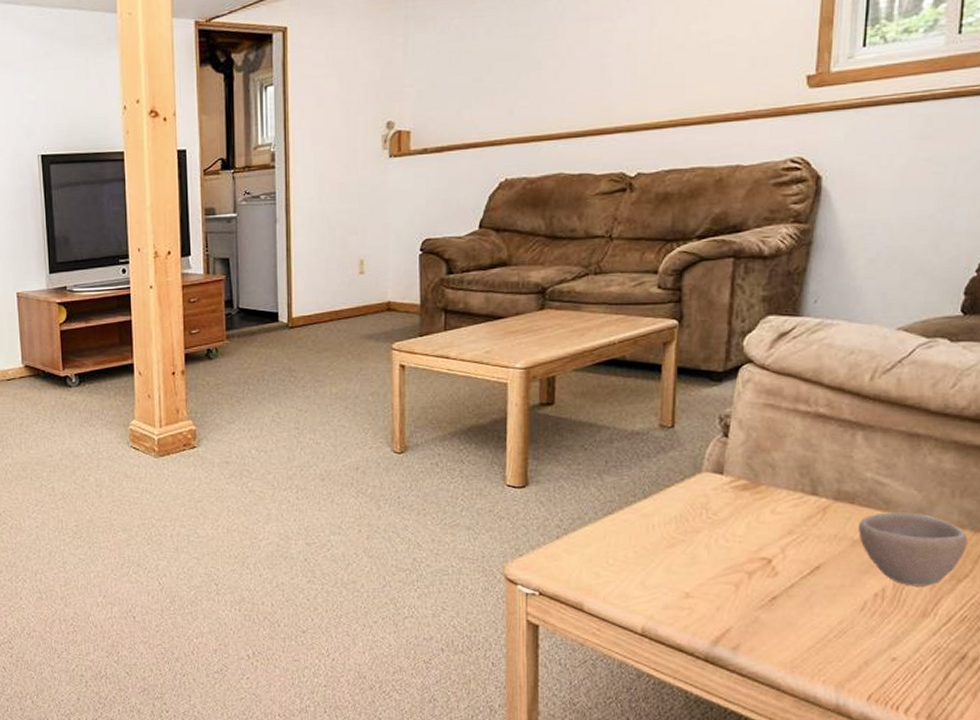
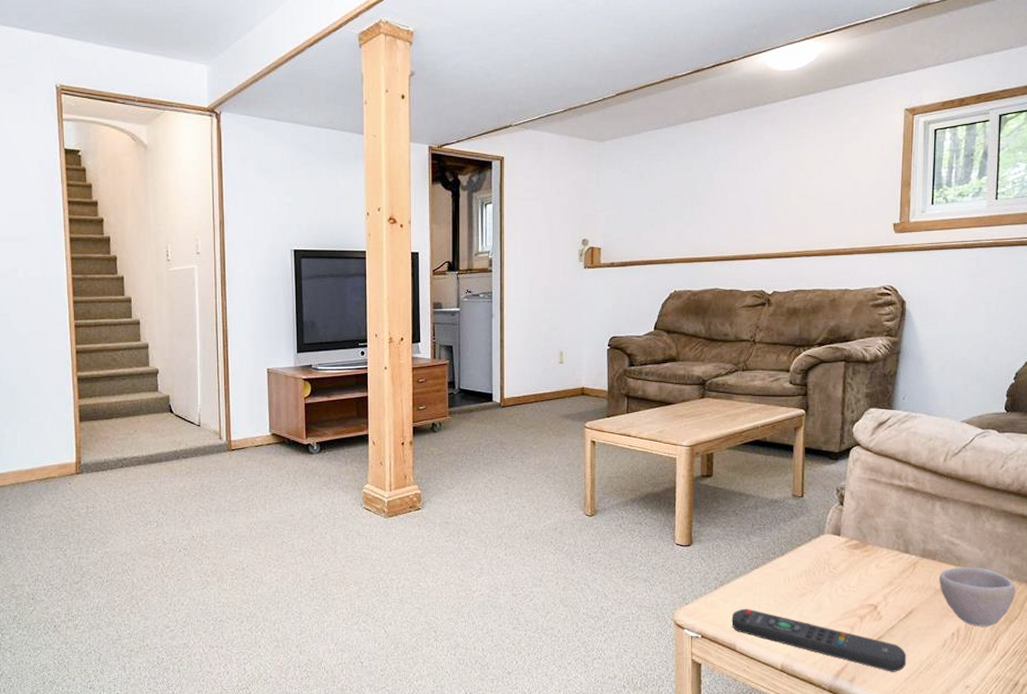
remote control: none [578,561,811,639] -> present [732,608,907,672]

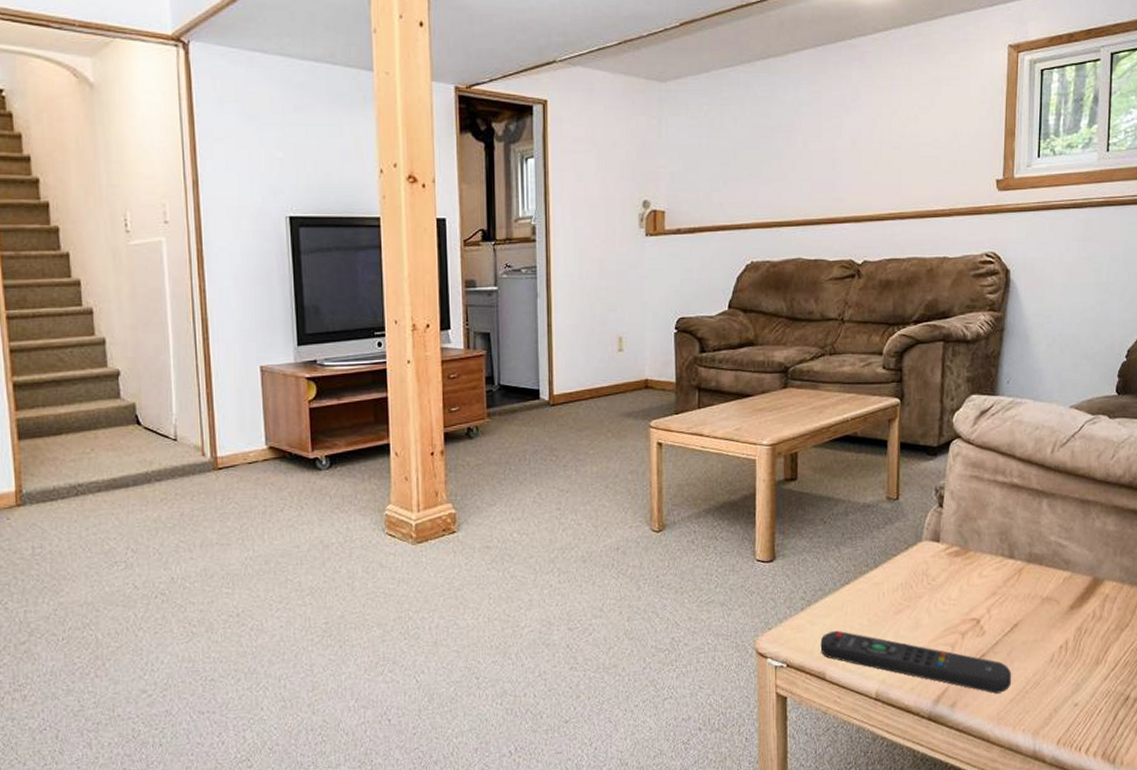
cup: present [939,567,1016,627] -> none [1046,571,1127,637]

